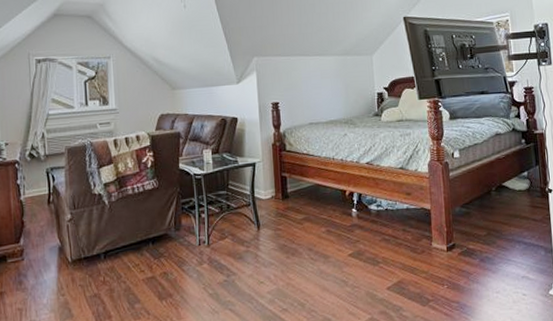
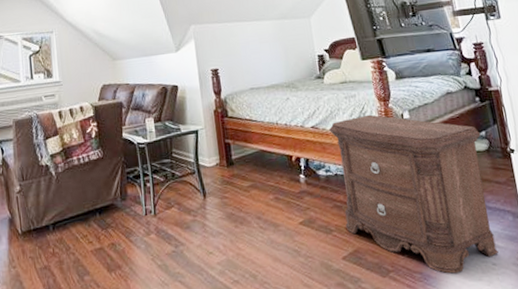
nightstand: none [383,152,529,304] -> present [329,114,498,274]

